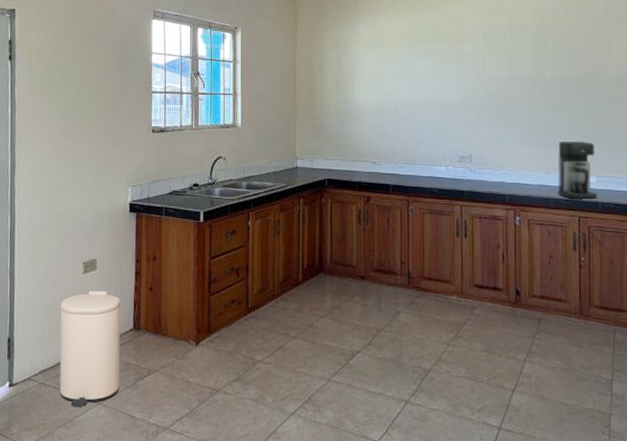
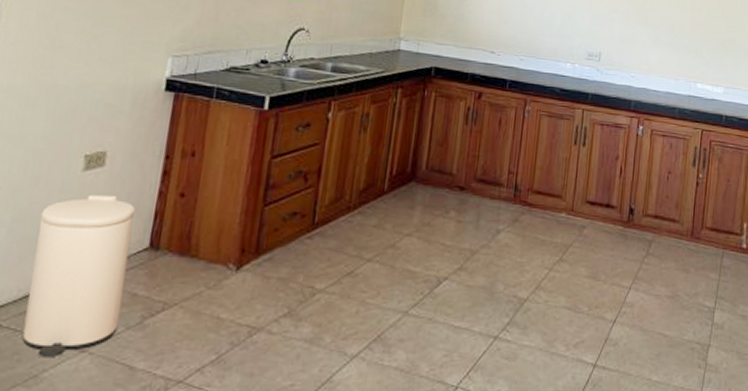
coffee maker: present [558,141,597,199] -> none [684,46,725,111]

